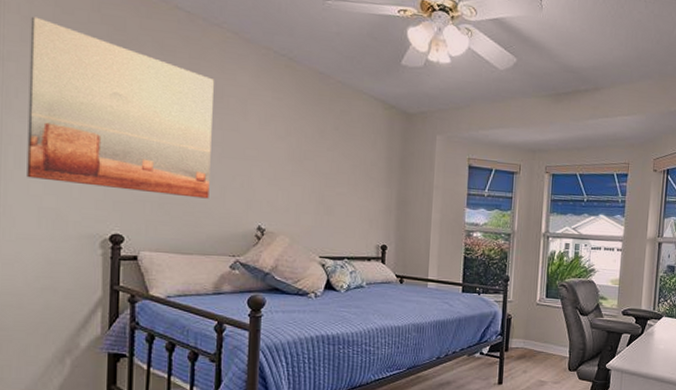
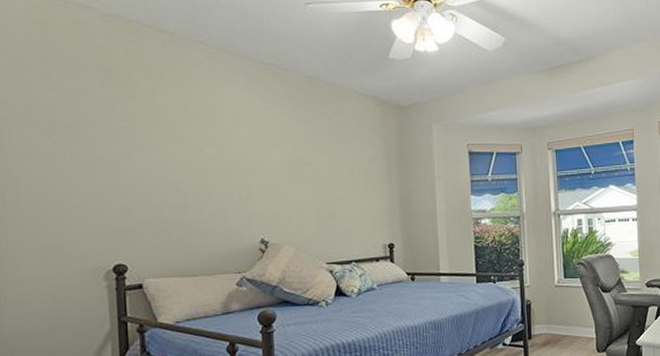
wall art: present [27,16,214,199] -> none [18,57,209,218]

